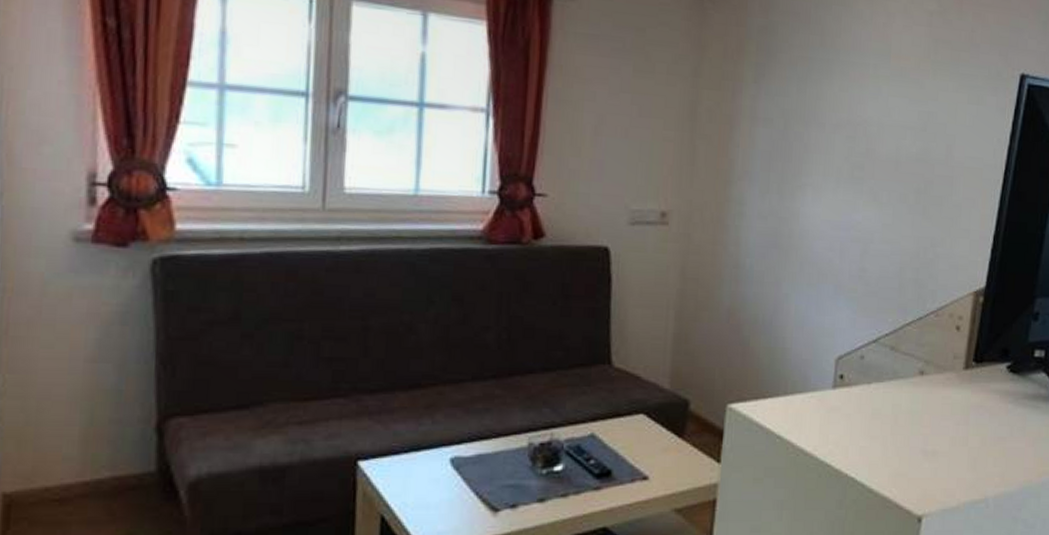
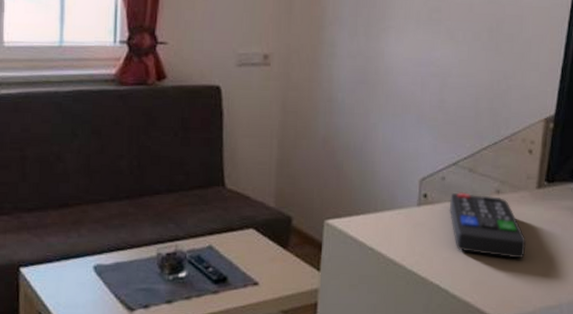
remote control: none [867,373,951,448] -> present [449,192,526,259]

